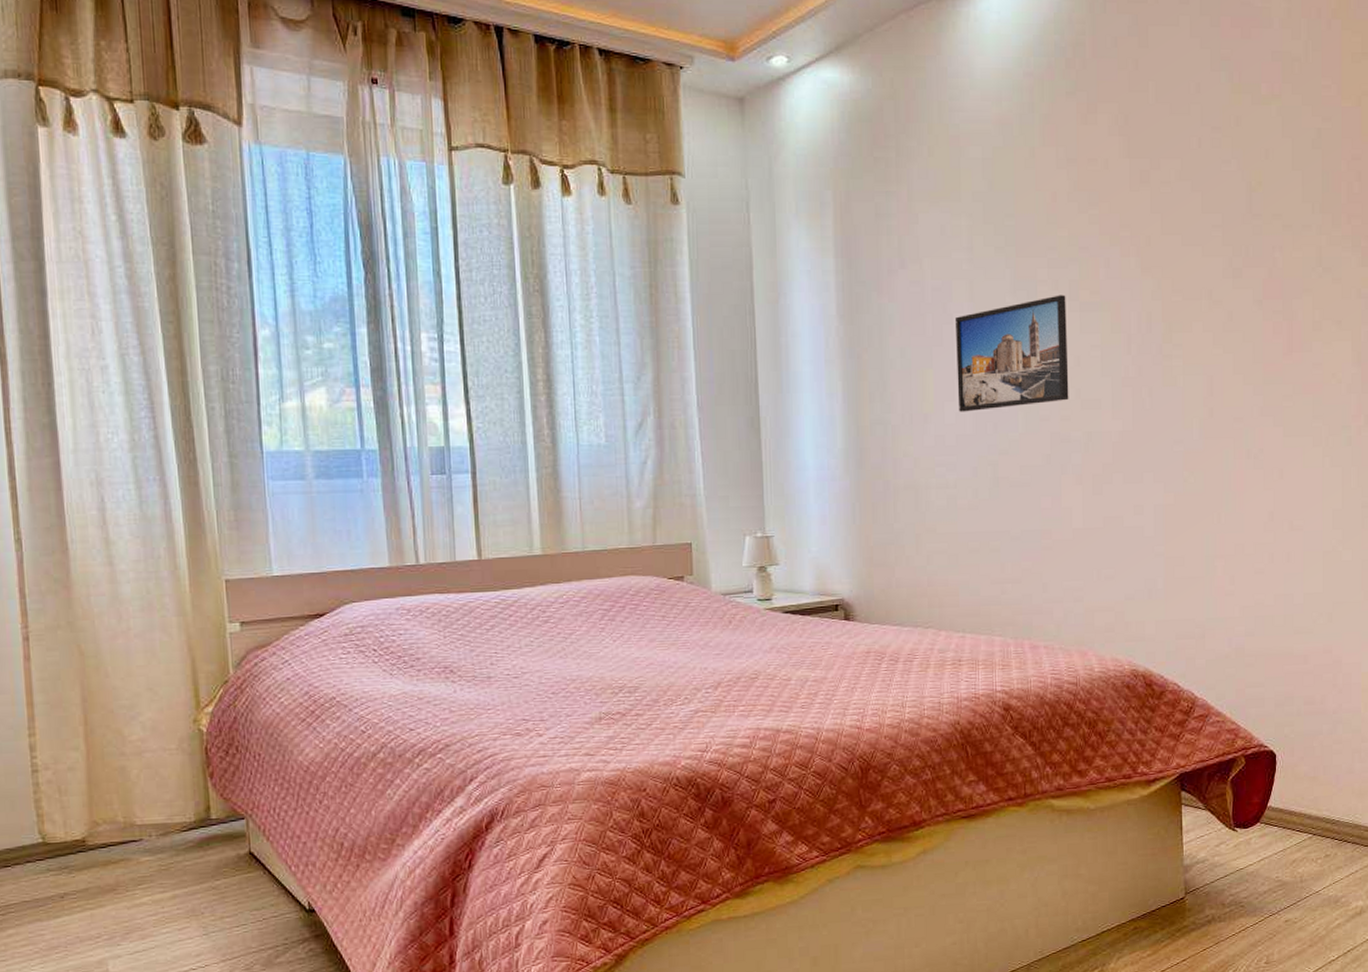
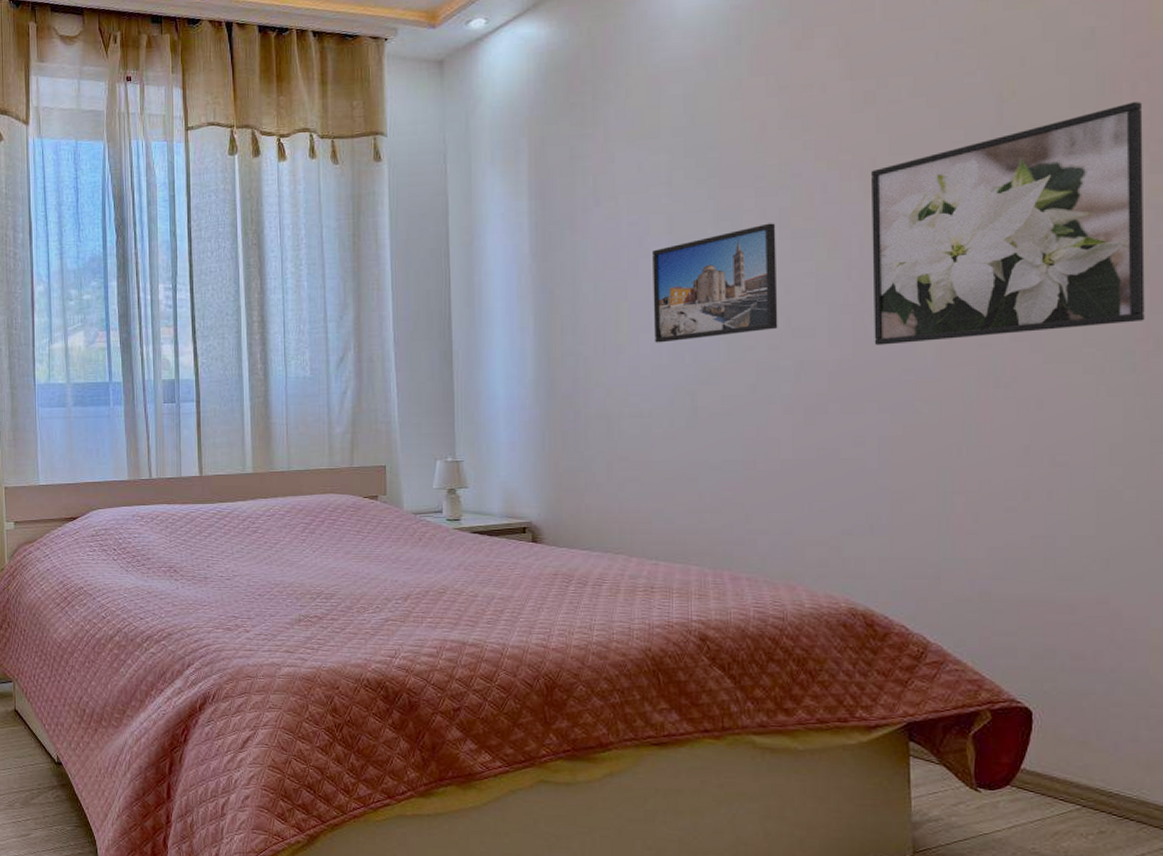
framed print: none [1147,201,1358,418] -> present [872,102,1145,345]

